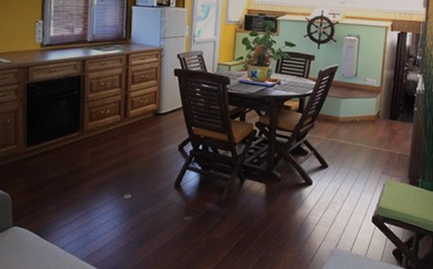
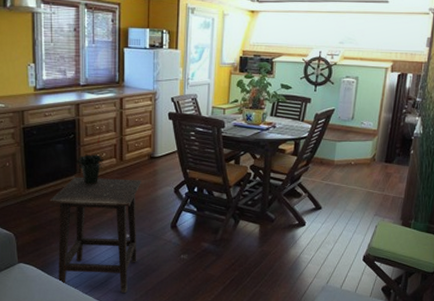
side table: none [50,134,145,259] -> present [49,176,141,293]
potted plant: none [79,90,108,143] -> present [76,134,105,185]

